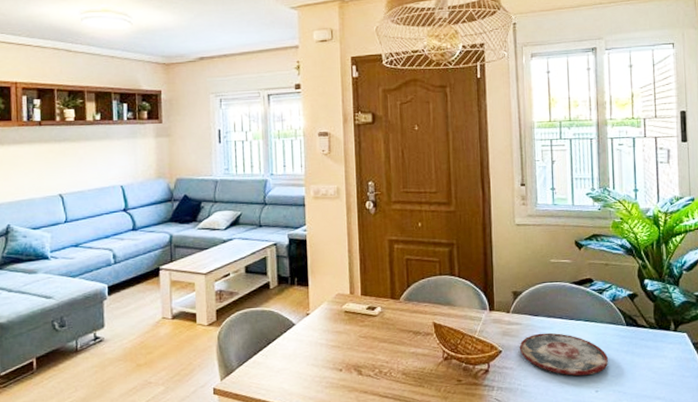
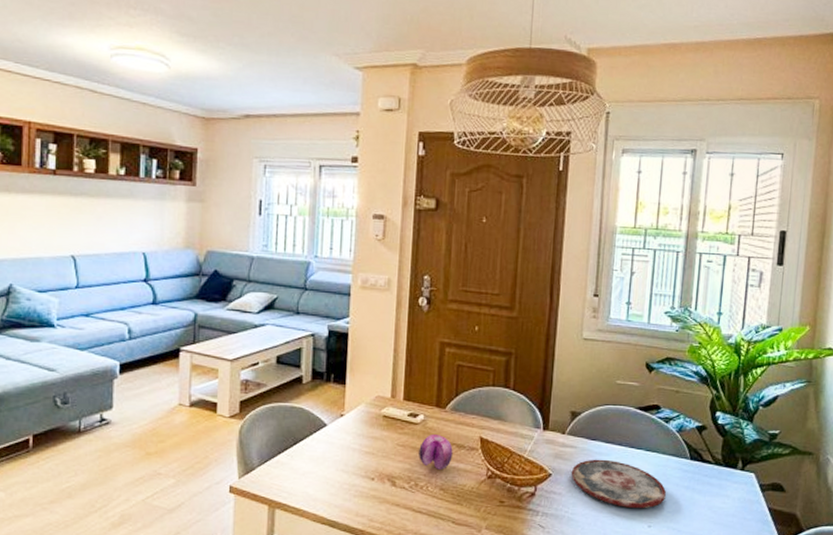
fruit: none [380,324,411,356] -> present [419,435,453,470]

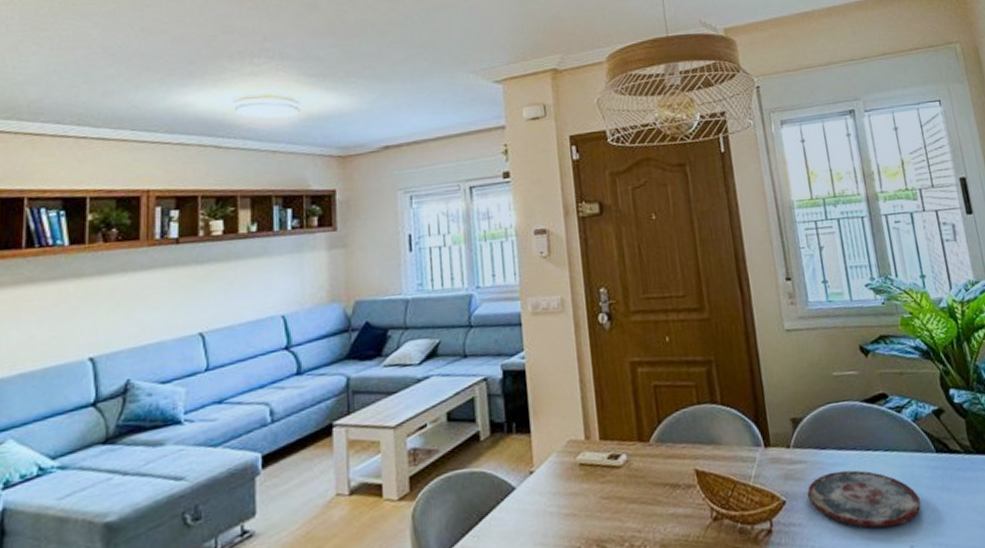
fruit: present [419,435,453,470] -> none [627,475,668,521]

